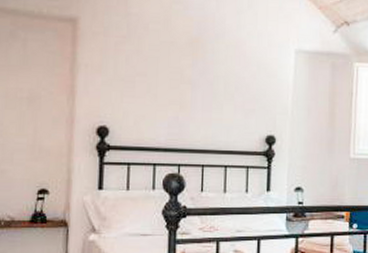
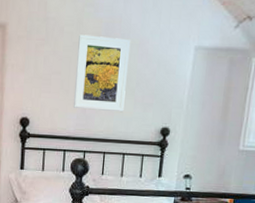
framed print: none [162,33,227,119] -> present [73,34,131,113]

